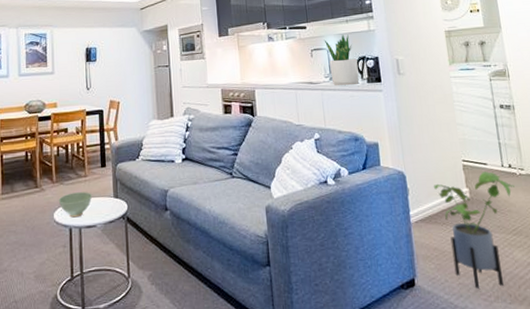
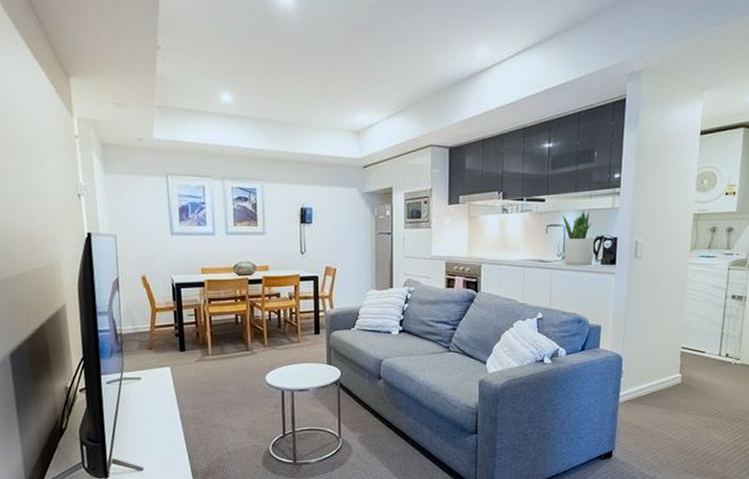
bowl: present [58,192,93,218] -> none [270,357,306,381]
house plant: present [434,171,515,289] -> none [648,359,727,462]

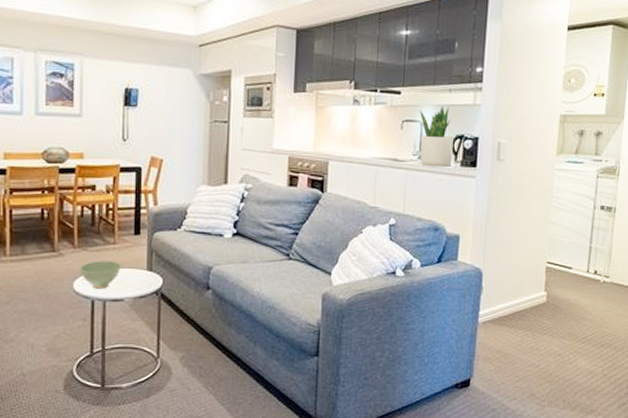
bowl: none [270,357,306,381] -> present [79,261,122,289]

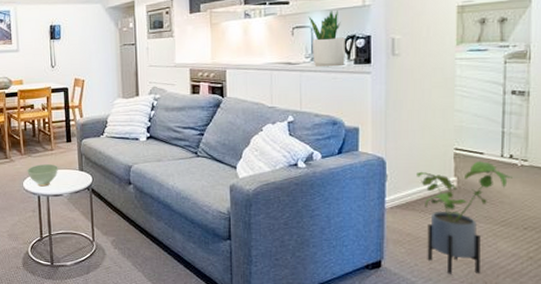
house plant: none [510,276,595,393] -> present [417,161,512,274]

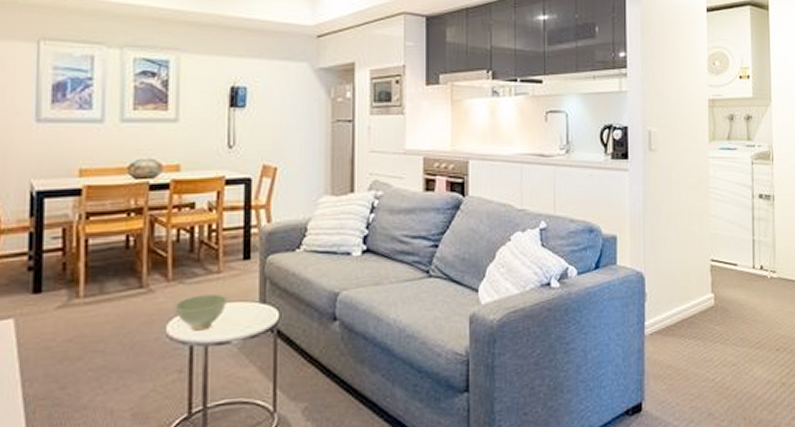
planter: present [308,10,345,67] -> none [563,95,602,162]
house plant: present [417,161,512,274] -> none [676,274,764,412]

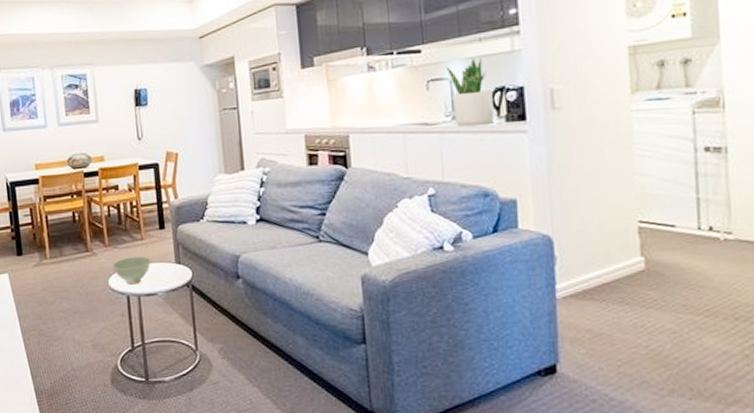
planter: none [563,95,602,162] -> present [445,58,494,128]

